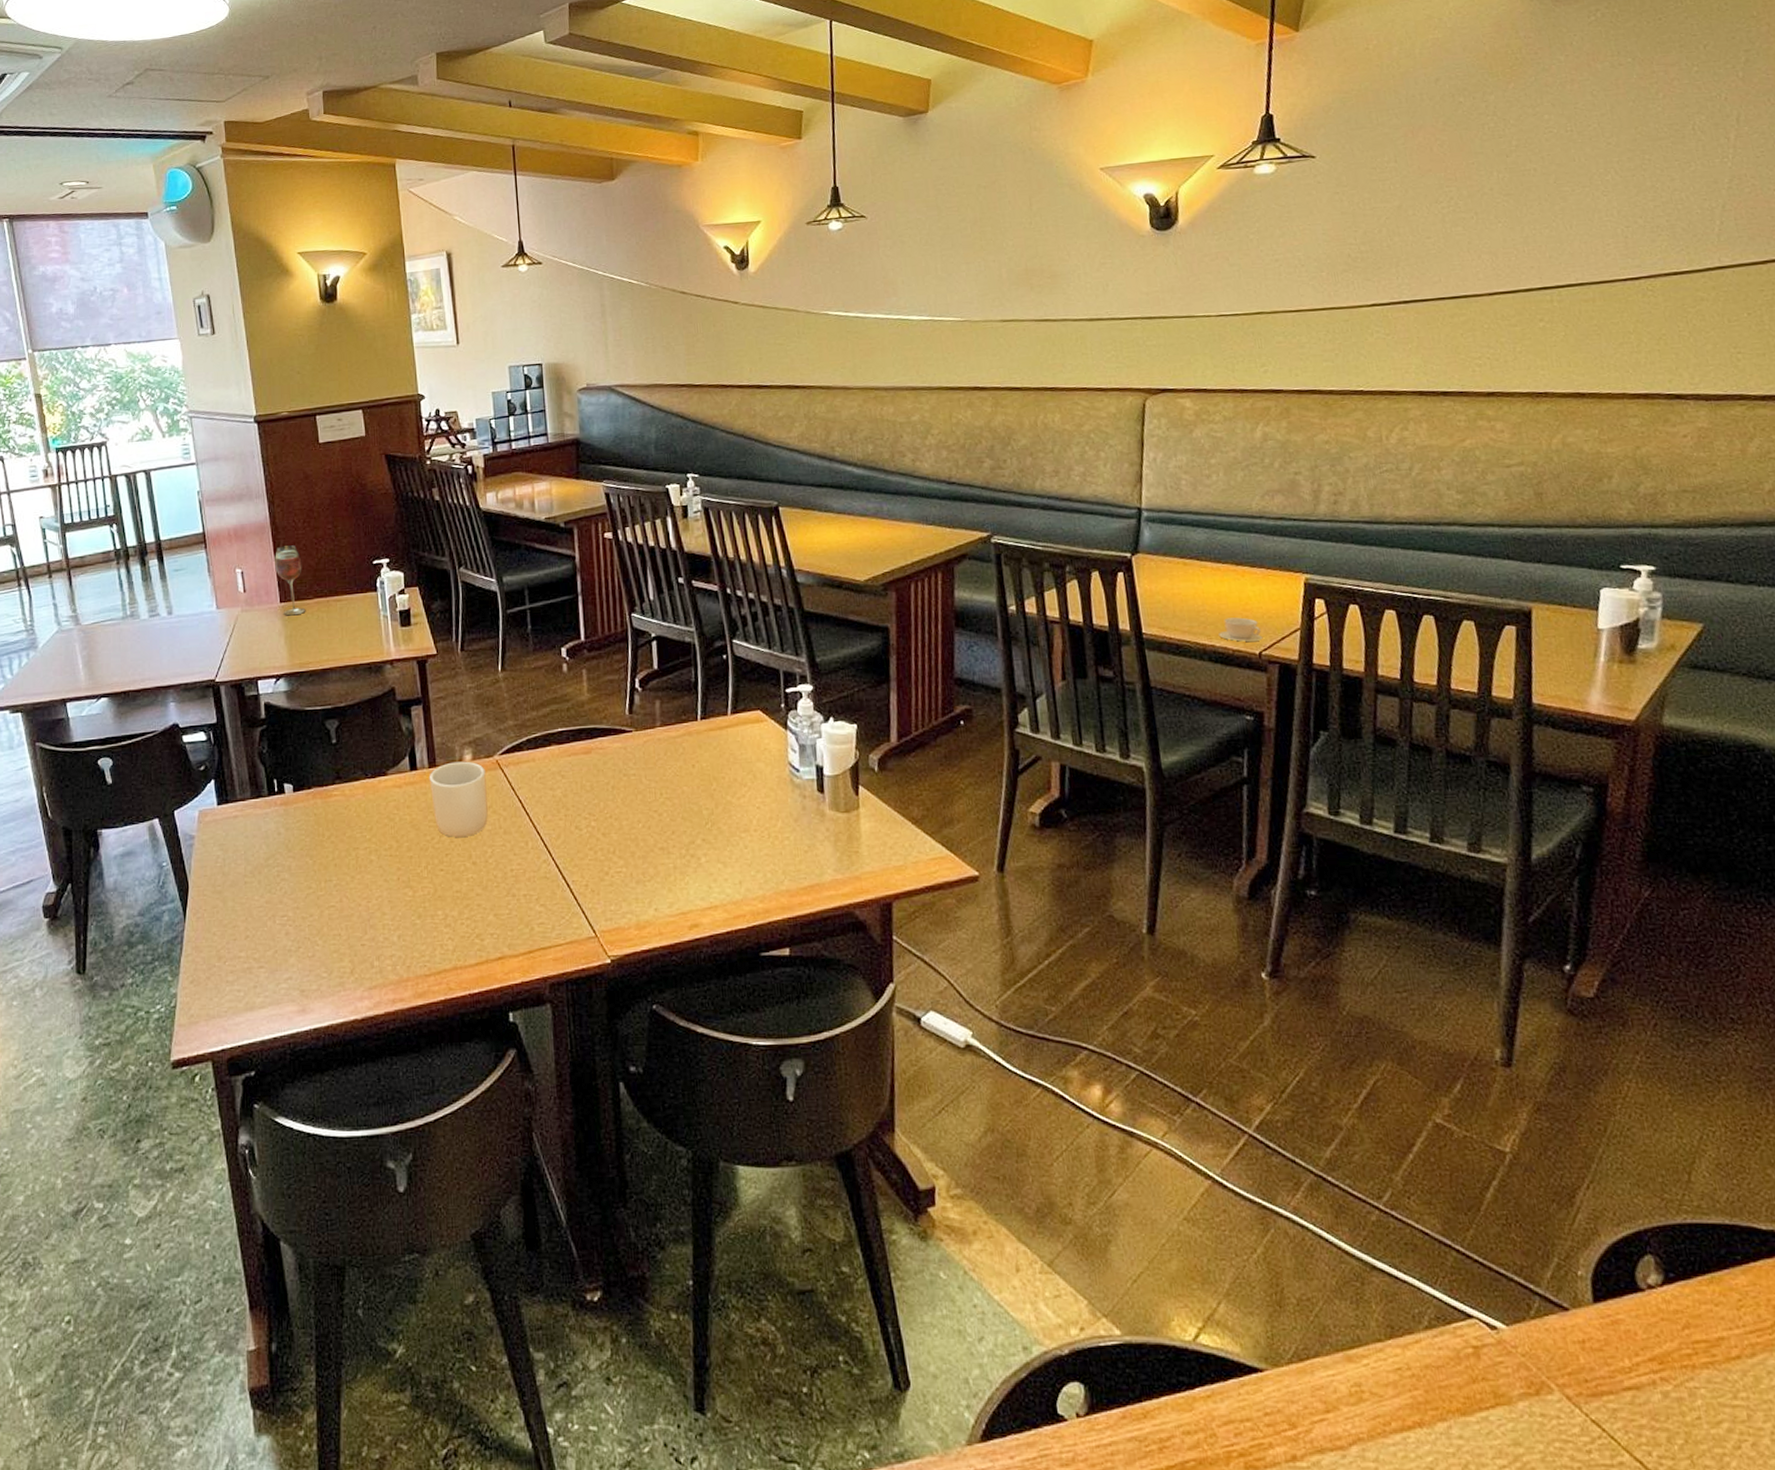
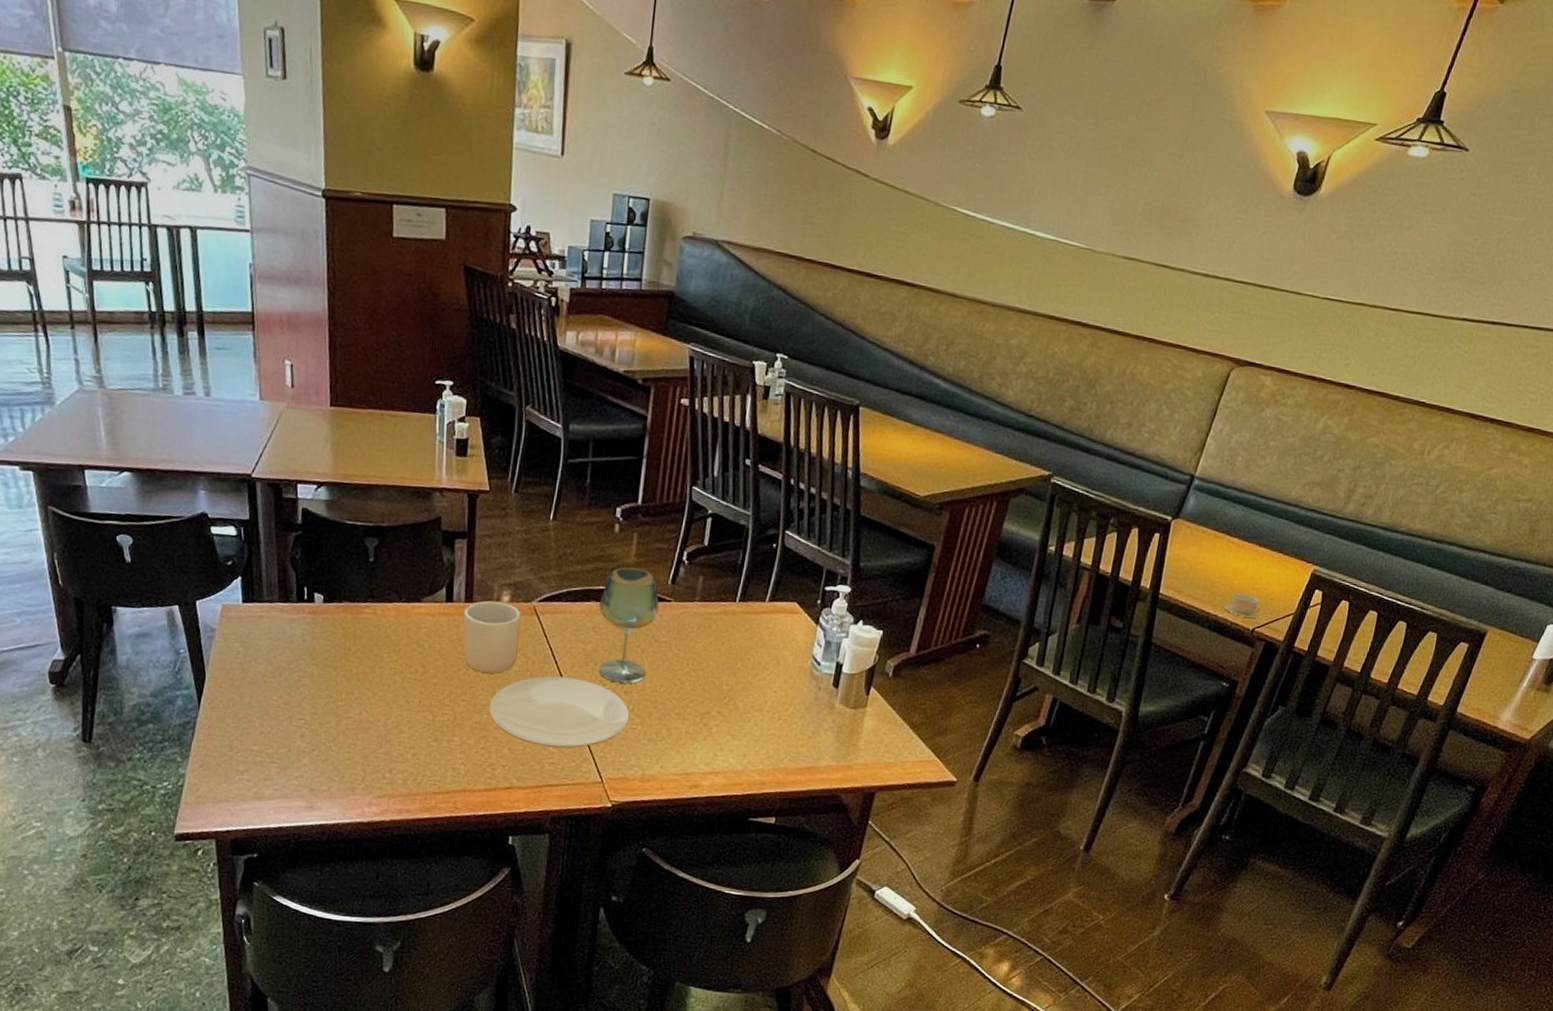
wineglass: present [275,545,306,616] -> none [328,344,359,423]
plate: none [468,828,613,906] -> present [489,676,630,749]
wine glass: none [561,703,623,826] -> present [599,567,660,684]

